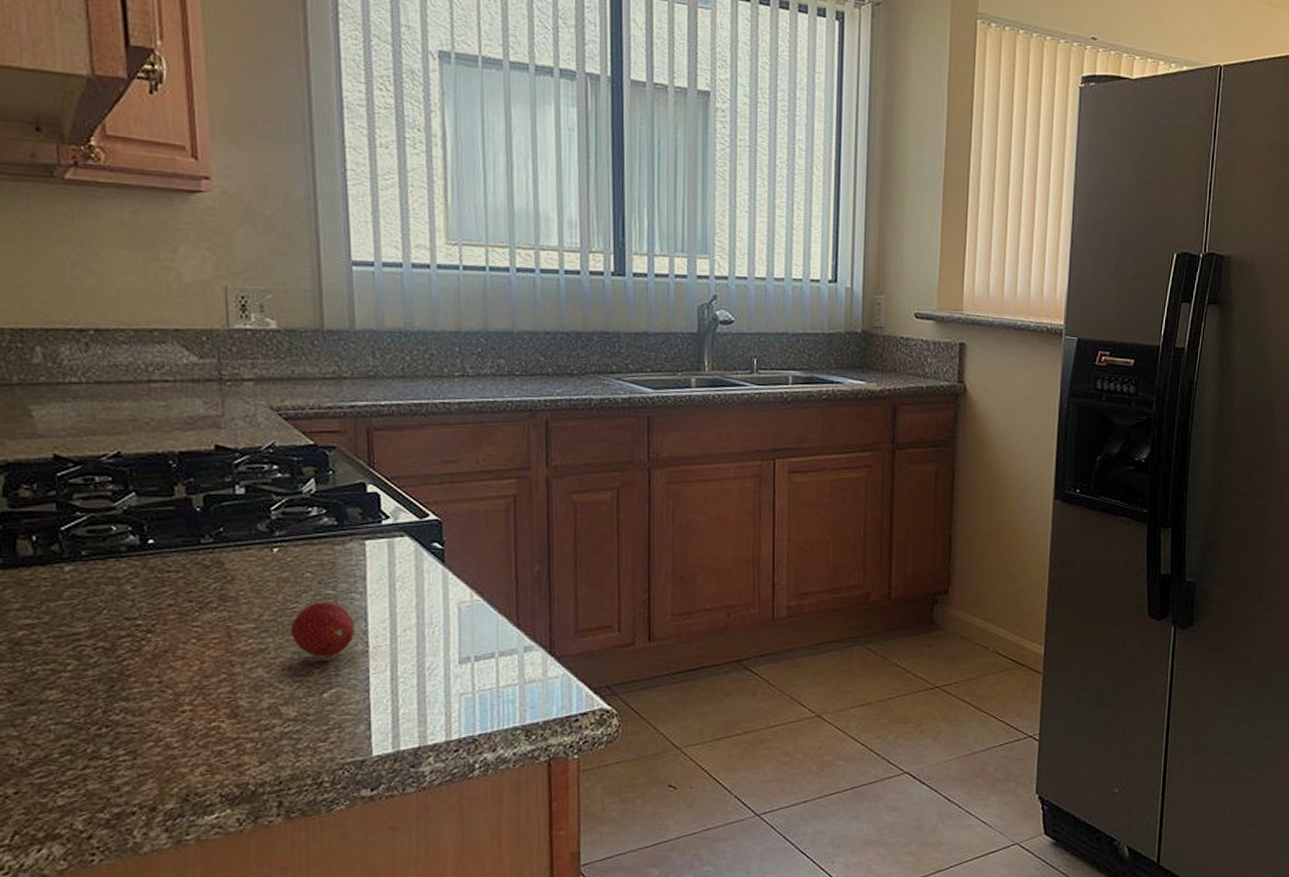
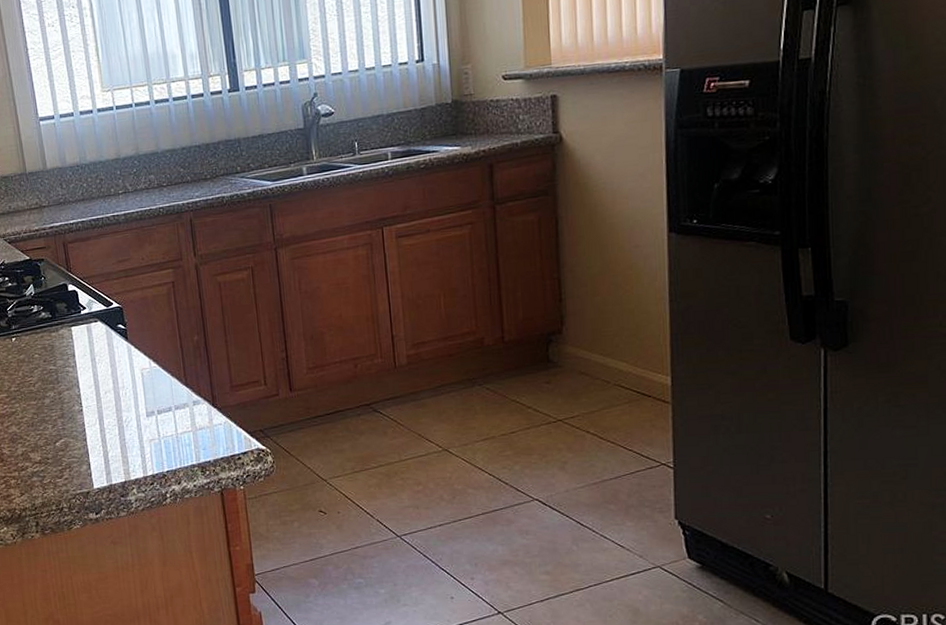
fruit: present [290,602,355,657] -> none [29,374,72,416]

